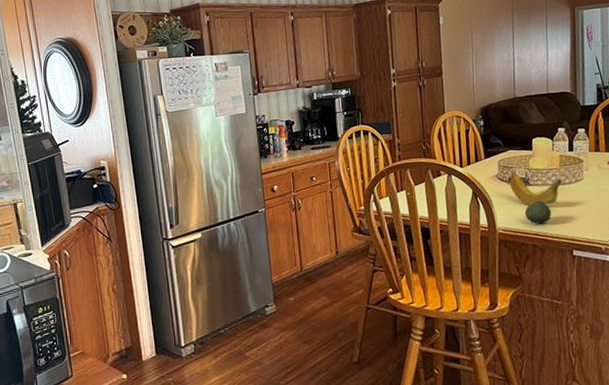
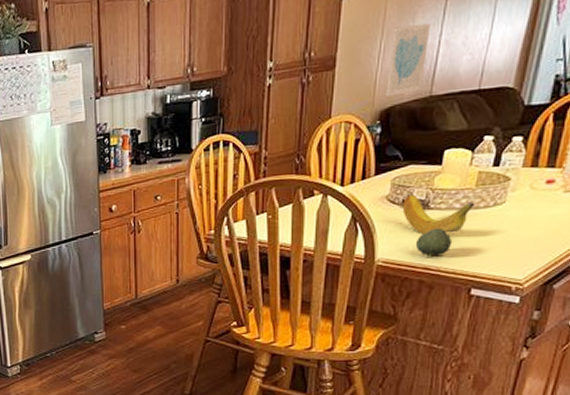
wall art: none [480,44,508,97] -> present [386,23,431,97]

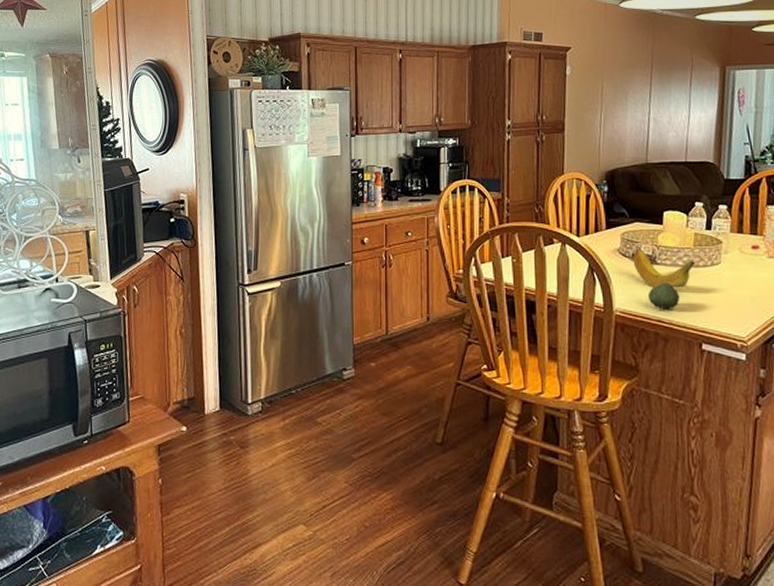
wall art: present [386,23,431,97] -> none [609,103,641,160]

